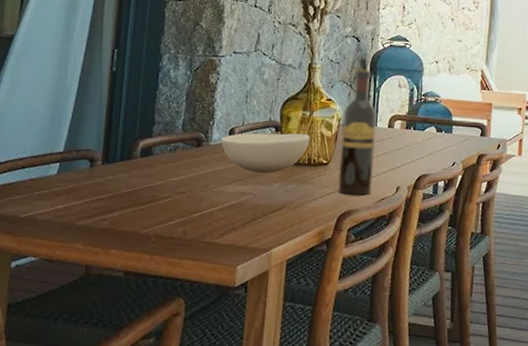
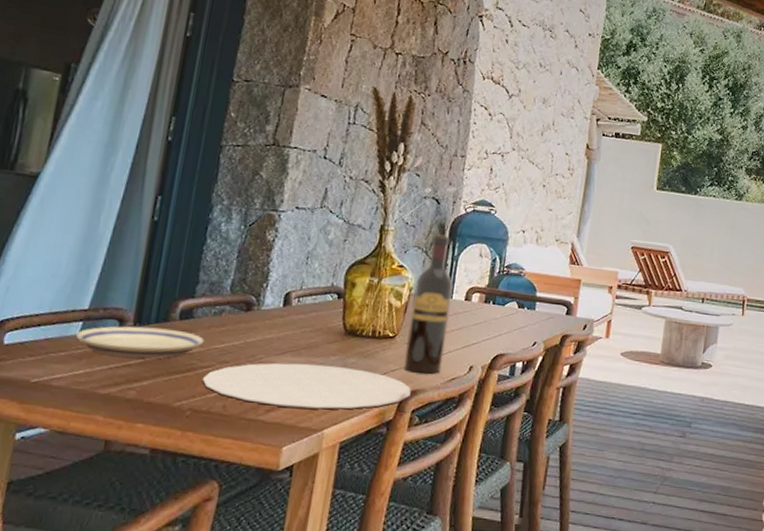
plate: none [55,164,163,193] -> present [76,326,205,359]
placemat: none [163,191,346,231] -> present [202,362,412,410]
bowl: present [221,133,310,173] -> none [274,298,377,345]

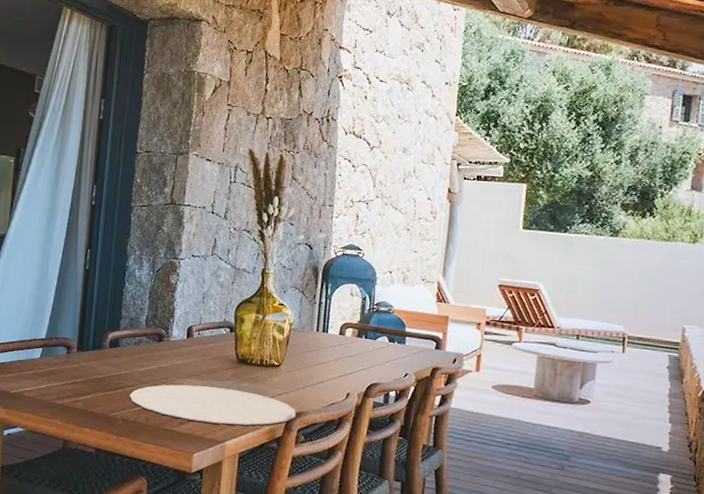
plate: present [76,326,205,359] -> none [38,352,129,378]
wine bottle: present [403,234,453,374] -> none [288,276,328,399]

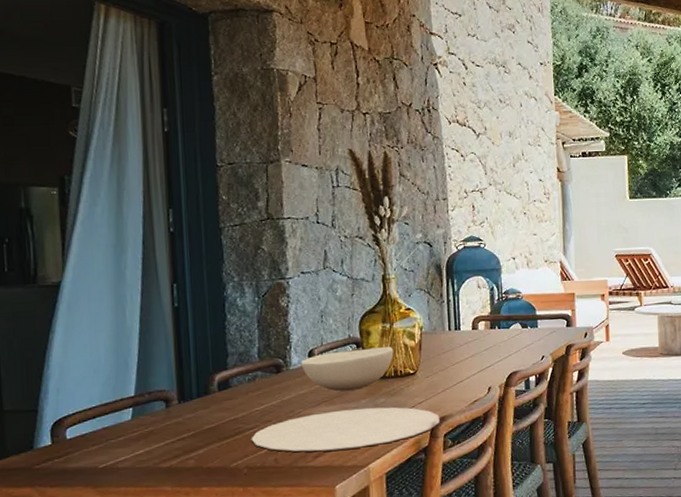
bowl: none [180,332,263,371] -> present [301,347,394,392]

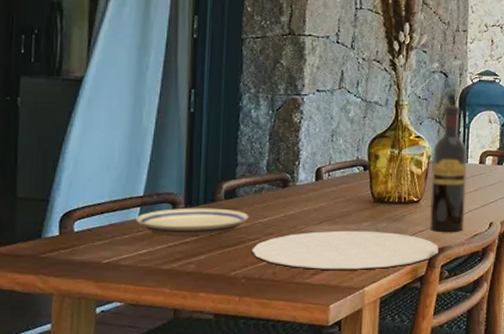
plate: none [129,400,245,433] -> present [136,208,249,236]
bowl: present [301,347,394,392] -> none [308,172,400,212]
wine bottle: none [424,274,463,402] -> present [430,105,467,232]

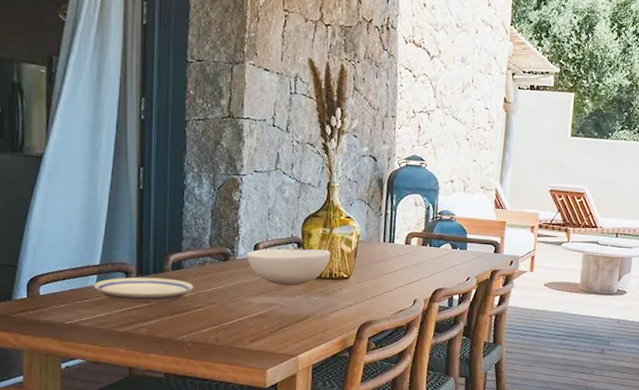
placemat: present [251,230,439,270] -> none [196,302,366,339]
bowl: none [308,172,400,212] -> present [247,248,331,286]
wine bottle: present [430,105,467,232] -> none [358,187,394,307]

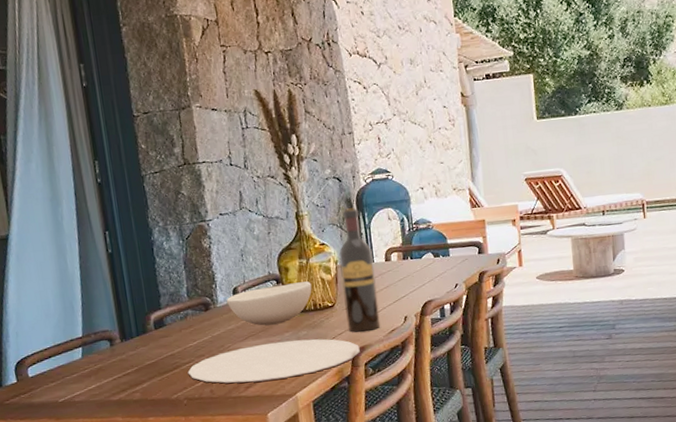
plate: present [94,277,194,303] -> none [80,338,180,369]
placemat: none [196,302,366,339] -> present [187,338,360,384]
wine bottle: none [358,187,394,307] -> present [339,208,381,332]

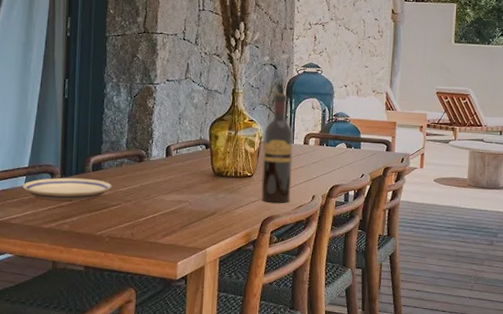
plate: none [80,338,180,369] -> present [22,177,112,201]
placemat: present [187,338,360,384] -> none [114,199,269,233]
bowl: present [227,281,312,326] -> none [160,150,236,184]

